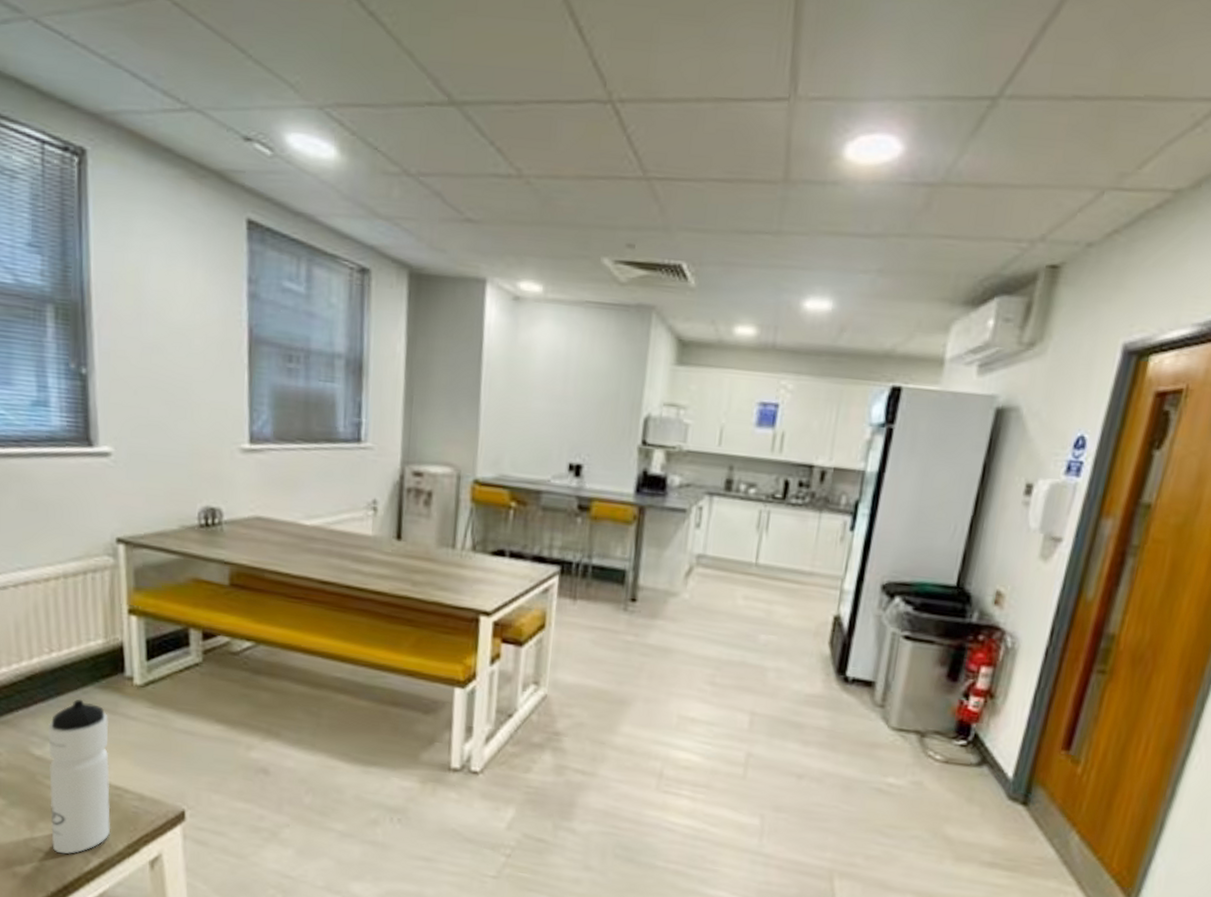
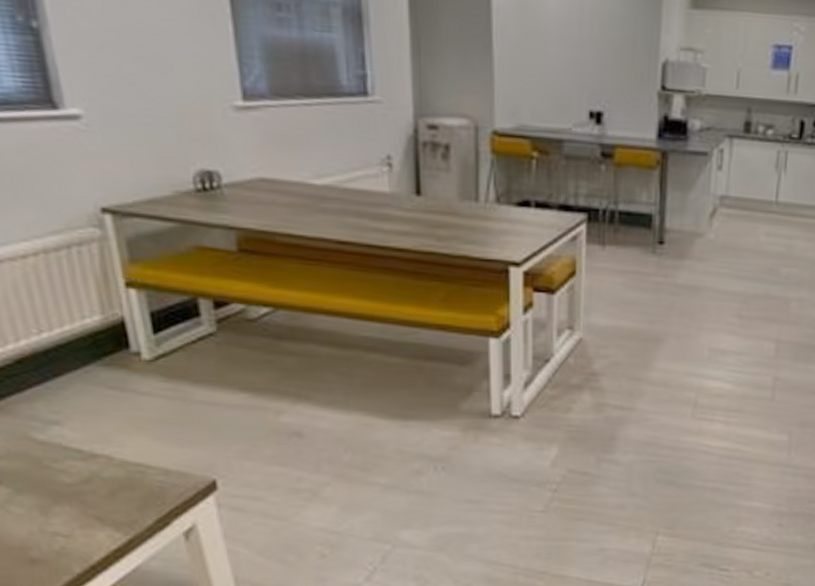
water bottle: present [48,699,111,854] -> none [49,379,137,536]

